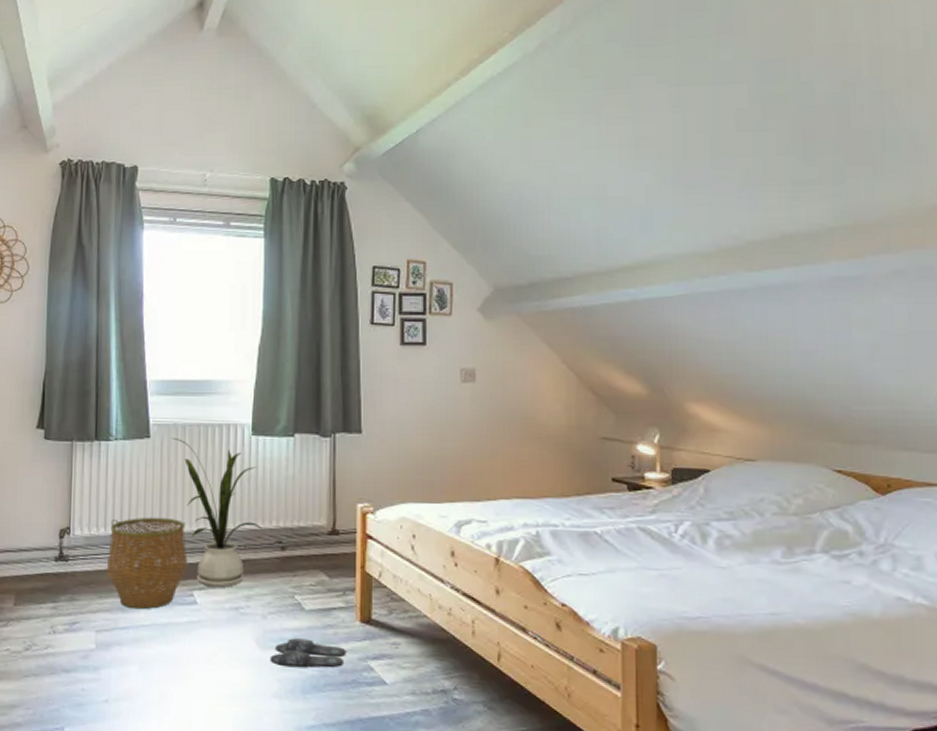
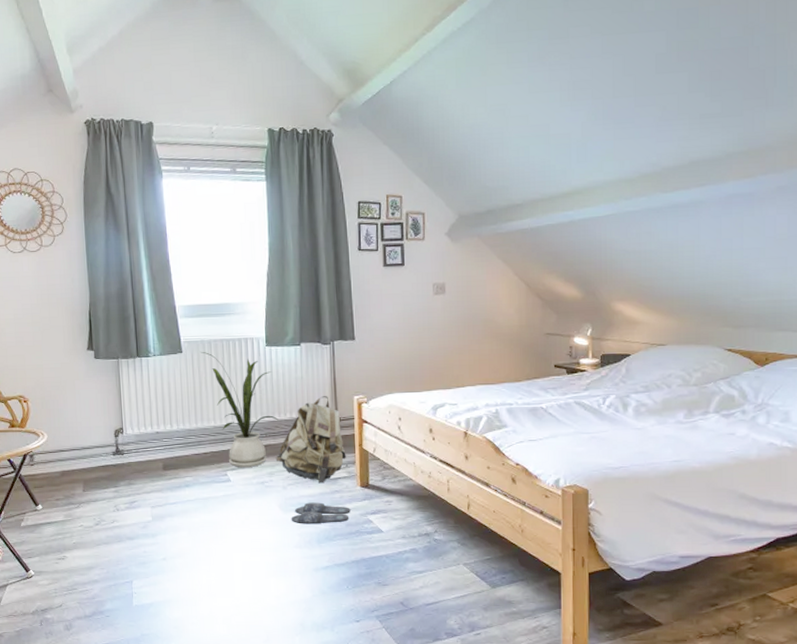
basket: present [106,517,188,609] -> none [155,415,221,488]
backpack: none [255,501,344,614] -> present [275,396,346,484]

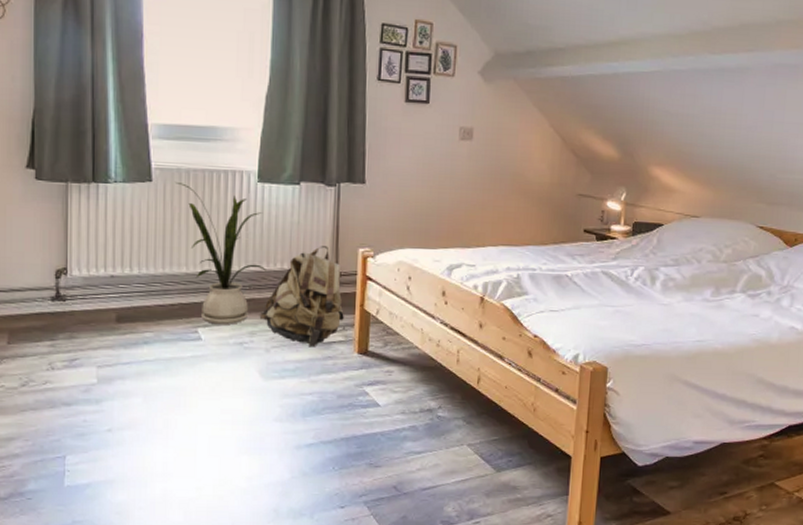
slippers: present [291,502,350,524] -> none [272,369,344,395]

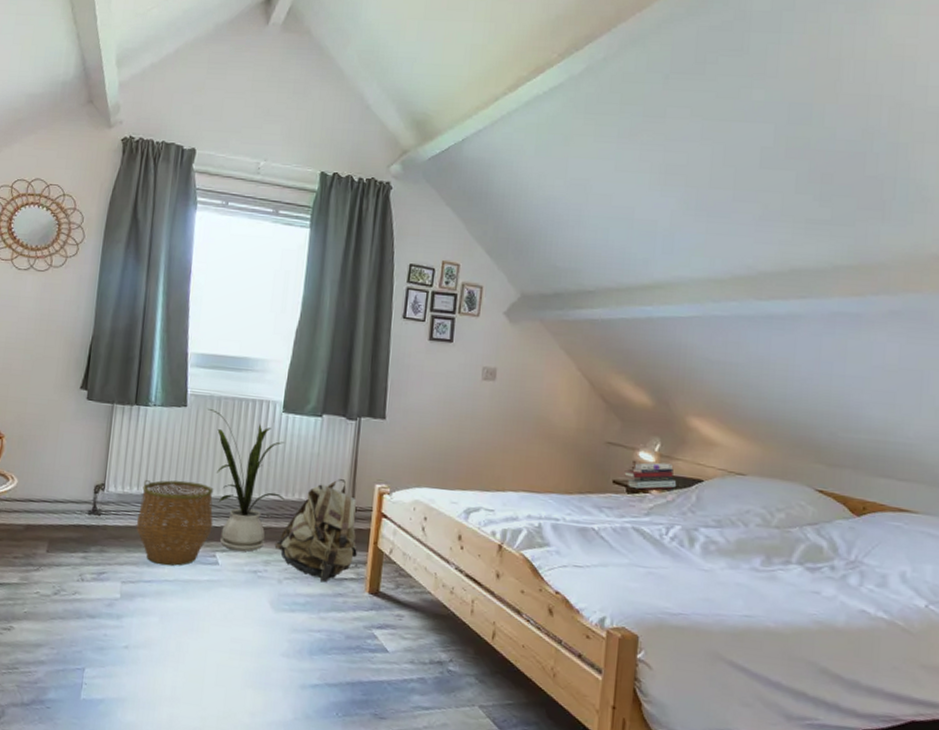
basket: none [107,258,192,345] -> present [136,480,214,566]
books: none [594,210,641,237] -> present [624,462,677,491]

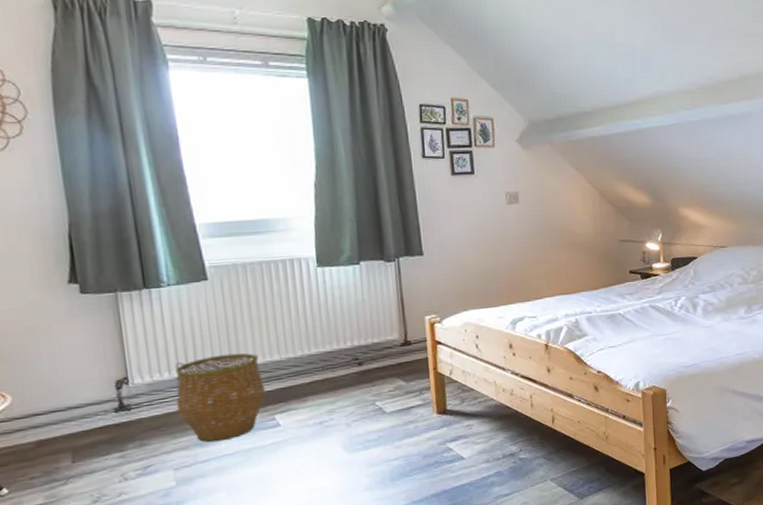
house plant: present [208,408,285,552] -> none [233,276,337,409]
backpack: present [274,479,357,583] -> none [335,318,419,416]
books: present [624,462,677,491] -> none [637,248,678,275]

